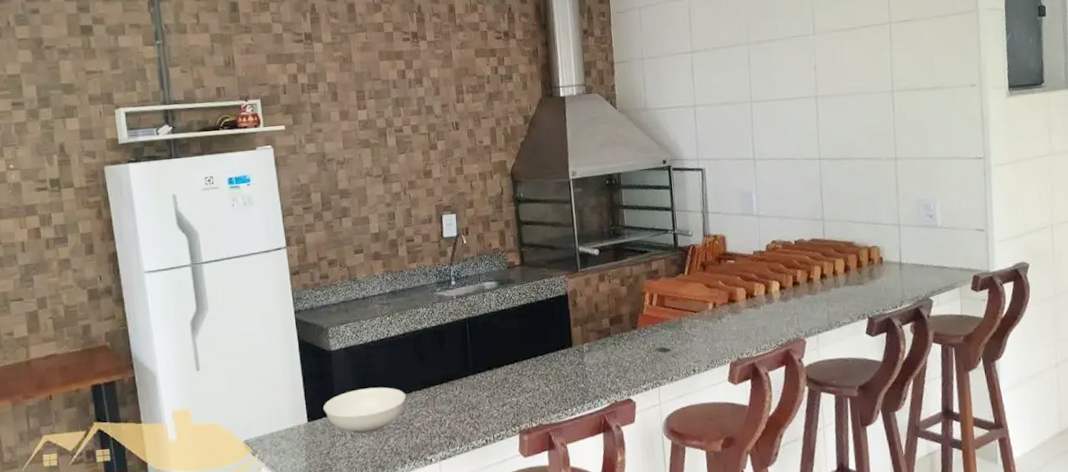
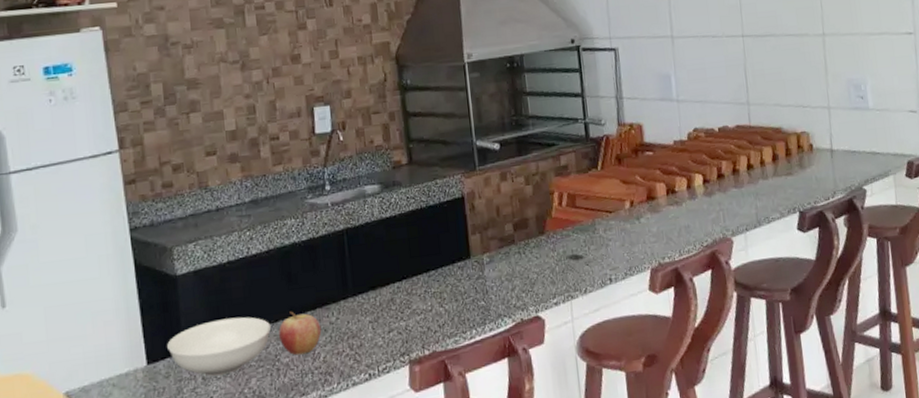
fruit: none [412,384,447,421] -> present [279,311,322,355]

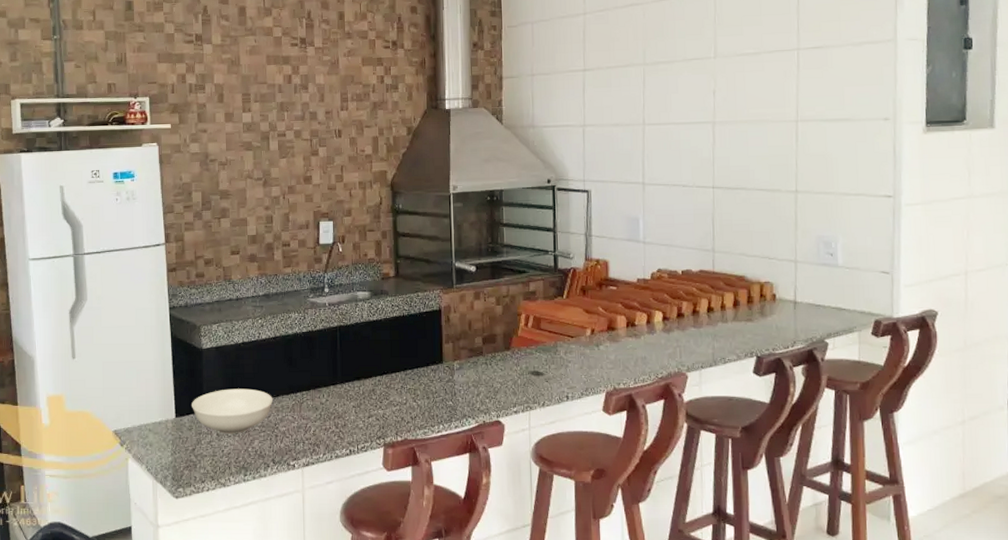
fruit: present [279,311,322,355] -> none [279,389,314,426]

